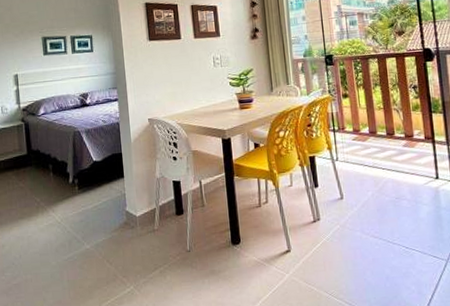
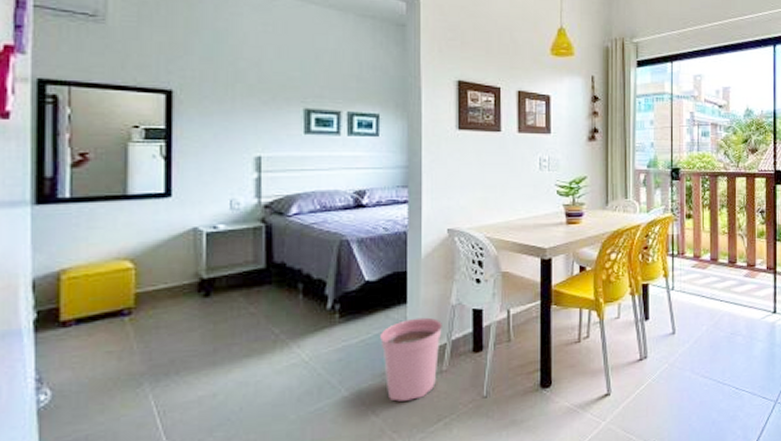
plant pot: none [107,188,152,253] -> present [380,317,442,402]

